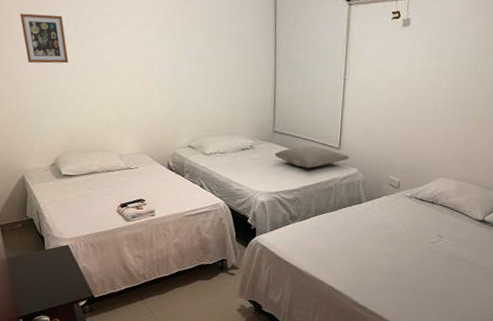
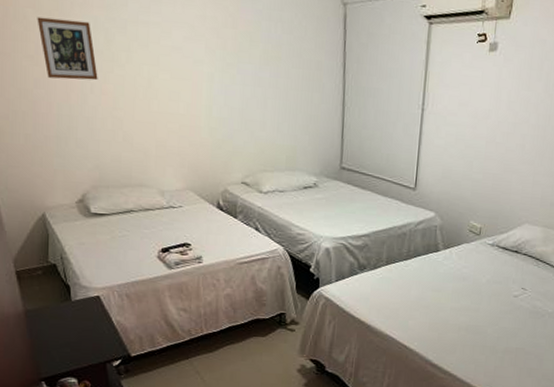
pillow: present [274,146,350,168] -> none [341,185,427,211]

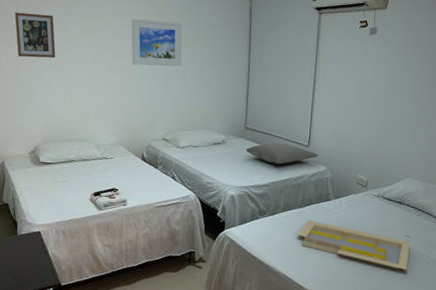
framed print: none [193,28,261,92] -> present [131,19,182,67]
pillow: none [341,185,427,211] -> present [245,143,319,165]
serving tray: none [401,274,526,325] -> present [297,220,410,270]

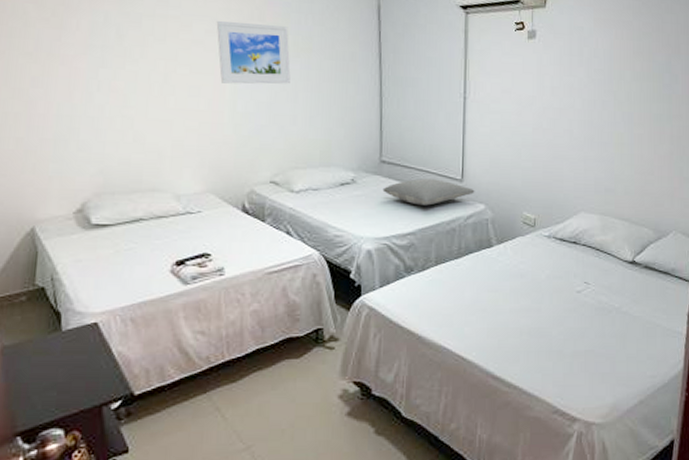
picture frame: present [14,12,56,58] -> none [38,12,107,77]
serving tray: present [297,220,410,270] -> none [454,274,589,324]

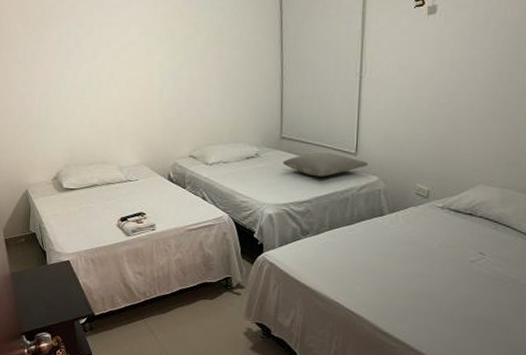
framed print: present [216,21,291,84] -> none [147,24,205,76]

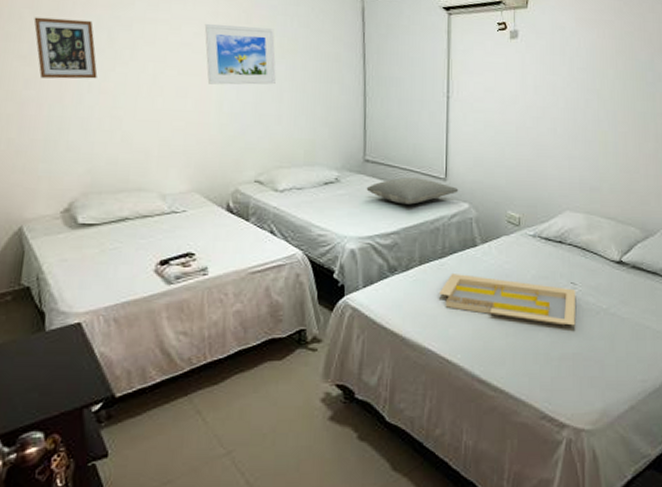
picture frame: none [24,29,70,77] -> present [34,17,98,79]
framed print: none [147,24,205,76] -> present [204,24,276,85]
serving tray: none [346,239,484,293] -> present [438,274,576,326]

